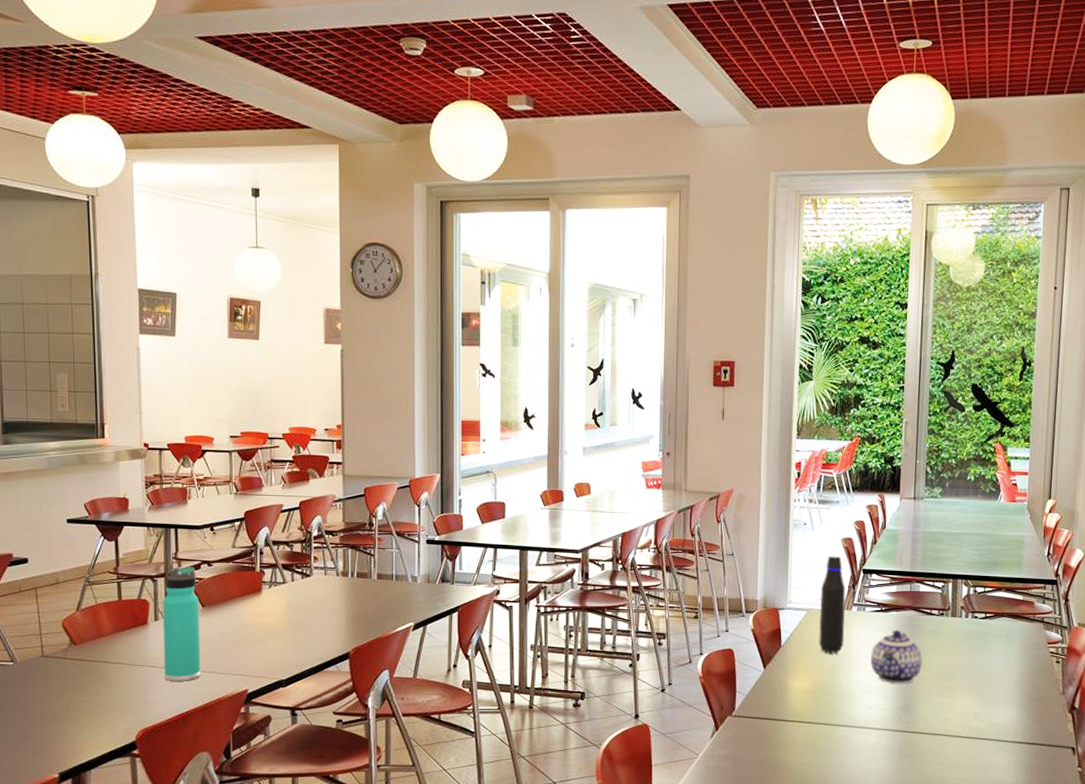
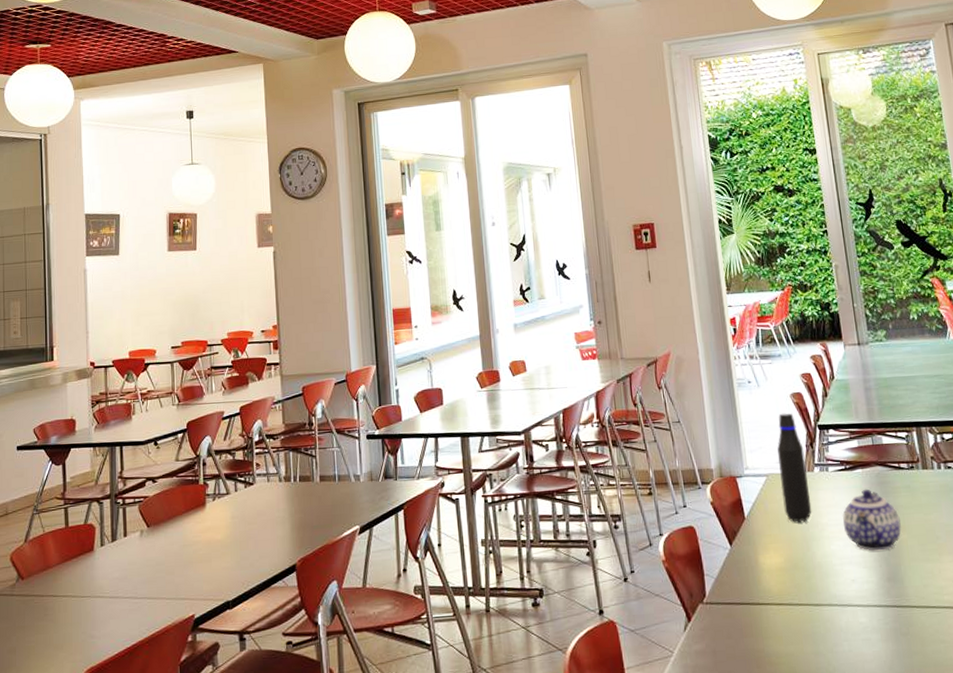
thermos bottle: present [162,567,201,681] -> none [108,485,147,612]

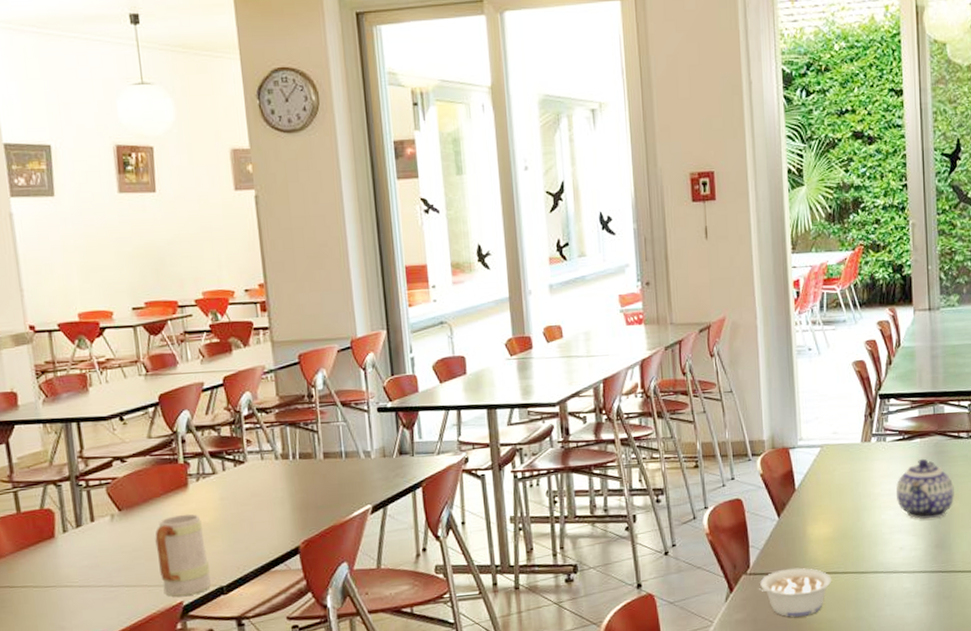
mug: none [175,531,220,610] -> present [155,513,211,597]
legume: none [715,598,787,650] -> present [758,568,832,617]
water bottle: present [777,412,812,522] -> none [834,381,866,493]

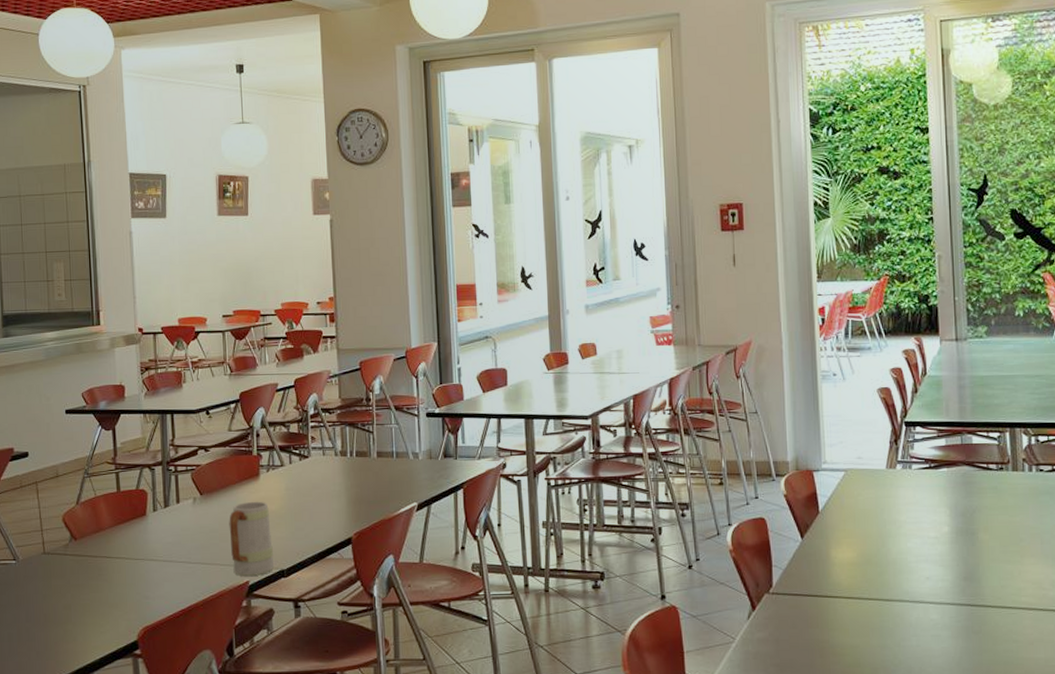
legume: present [758,568,832,617] -> none [780,590,856,640]
teapot: present [896,458,954,520] -> none [923,488,983,550]

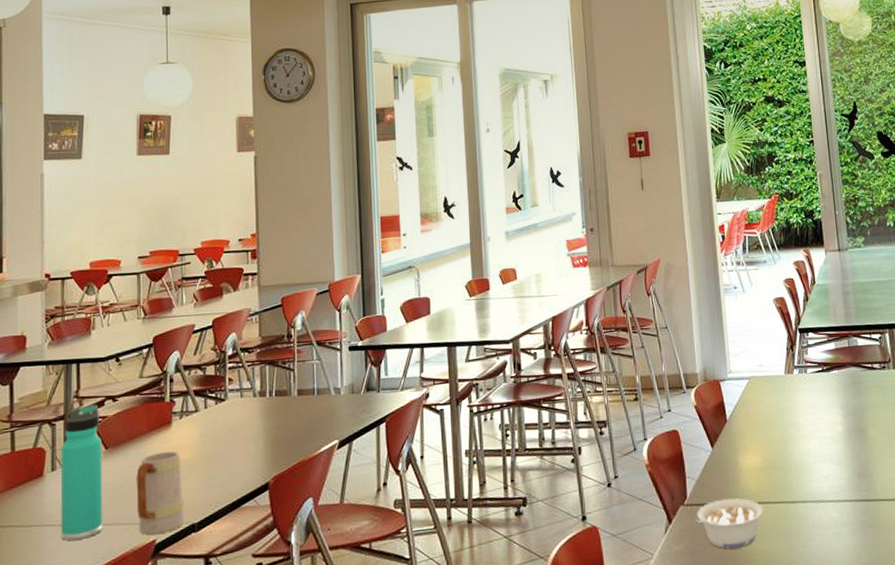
thermos bottle: none [160,453,201,575] -> present [60,404,103,541]
legume: none [780,590,856,640] -> present [695,498,764,549]

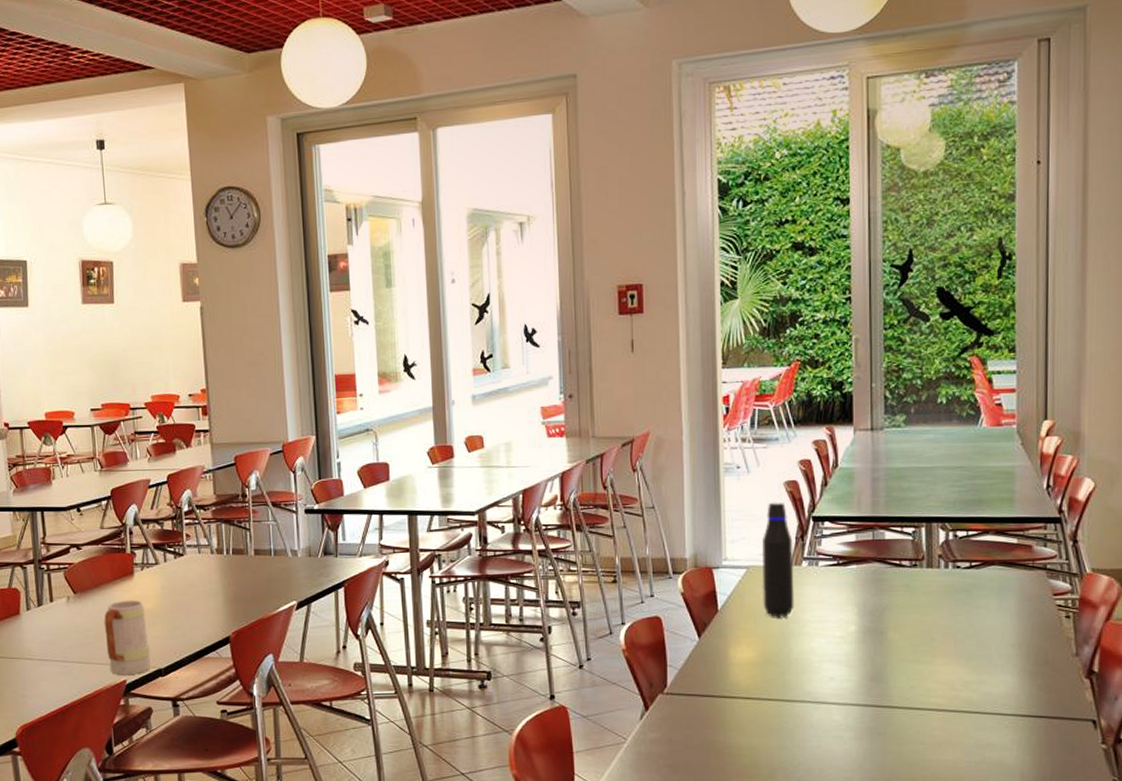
thermos bottle: present [60,404,103,541] -> none [33,551,77,674]
legume: present [695,498,764,549] -> none [675,691,755,741]
water bottle: none [760,317,790,423] -> present [762,502,794,617]

